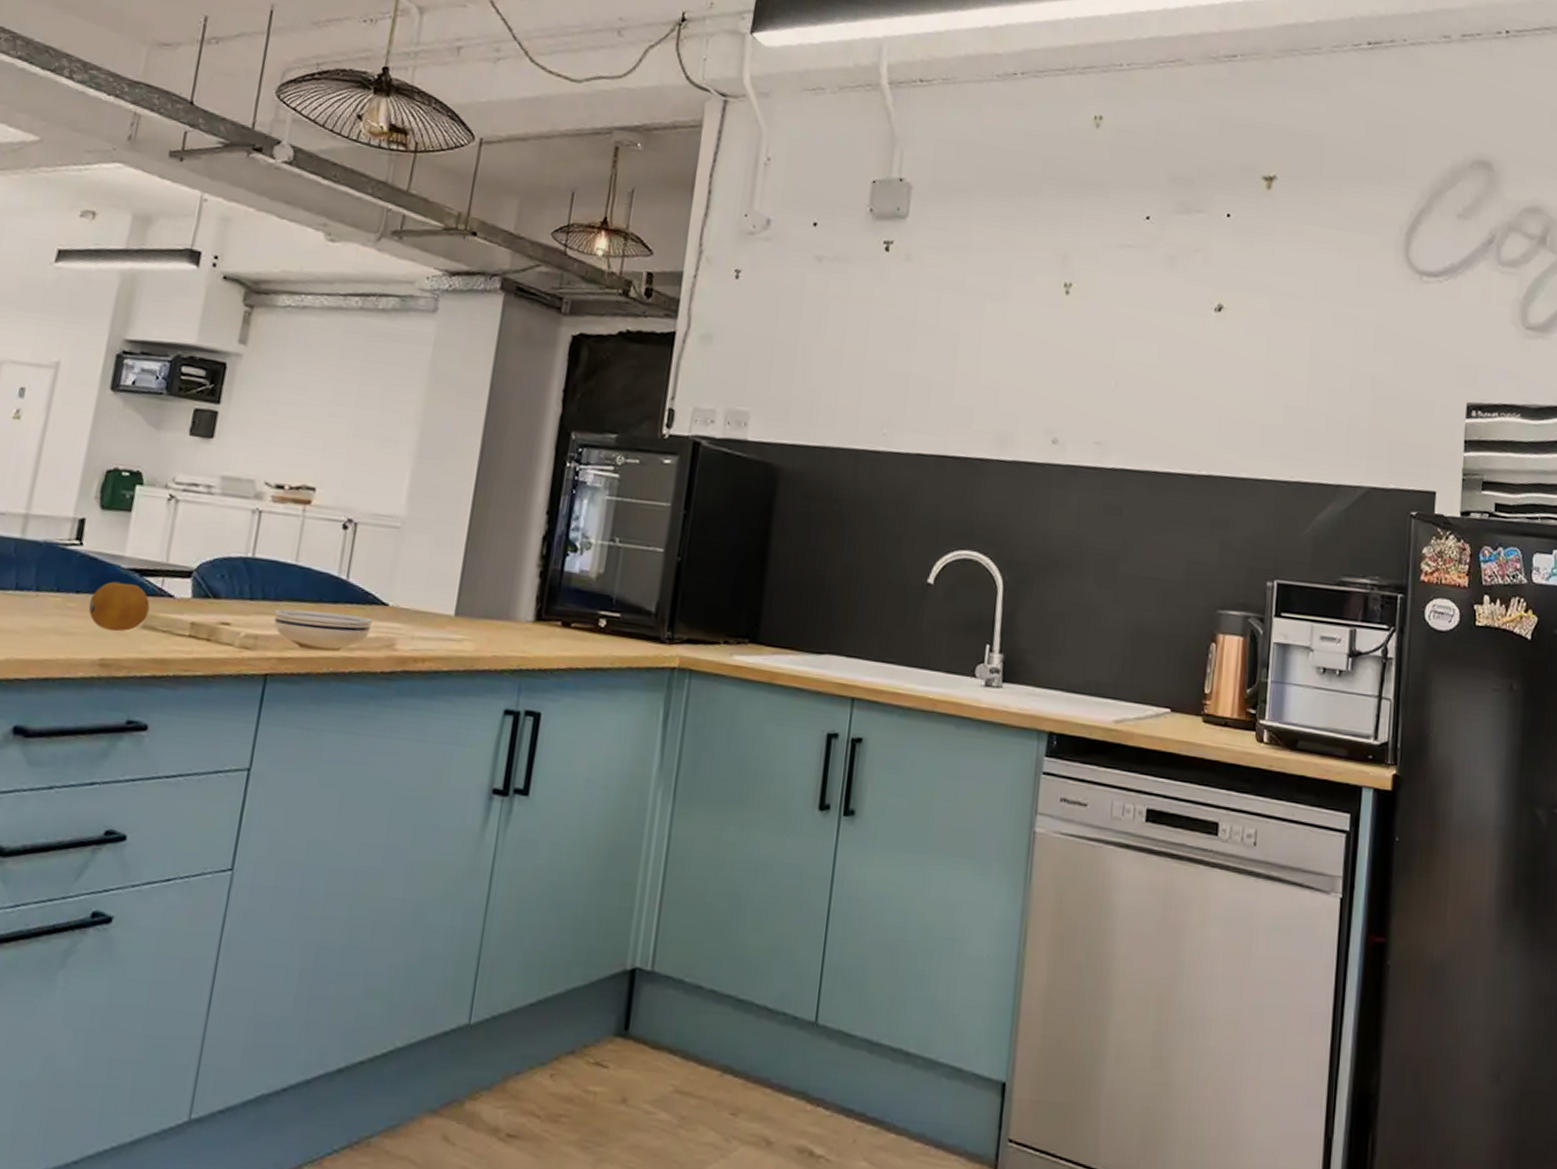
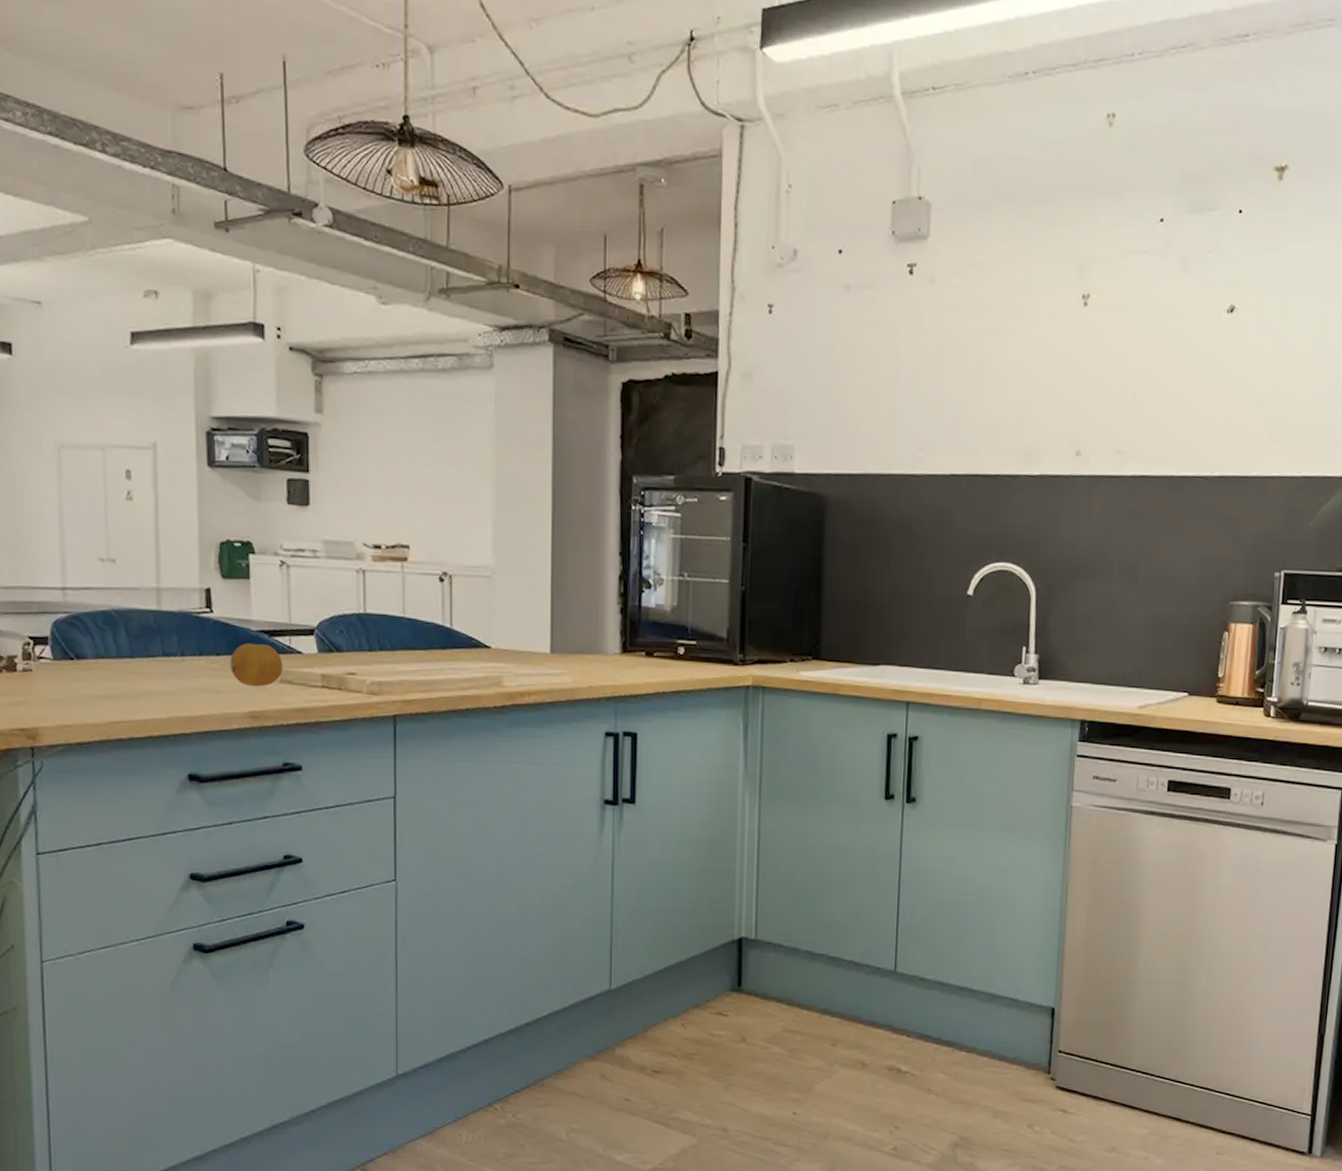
bowl: present [273,609,373,652] -> none [393,657,479,693]
water bottle: none [1270,612,1313,737] -> present [1276,598,1316,709]

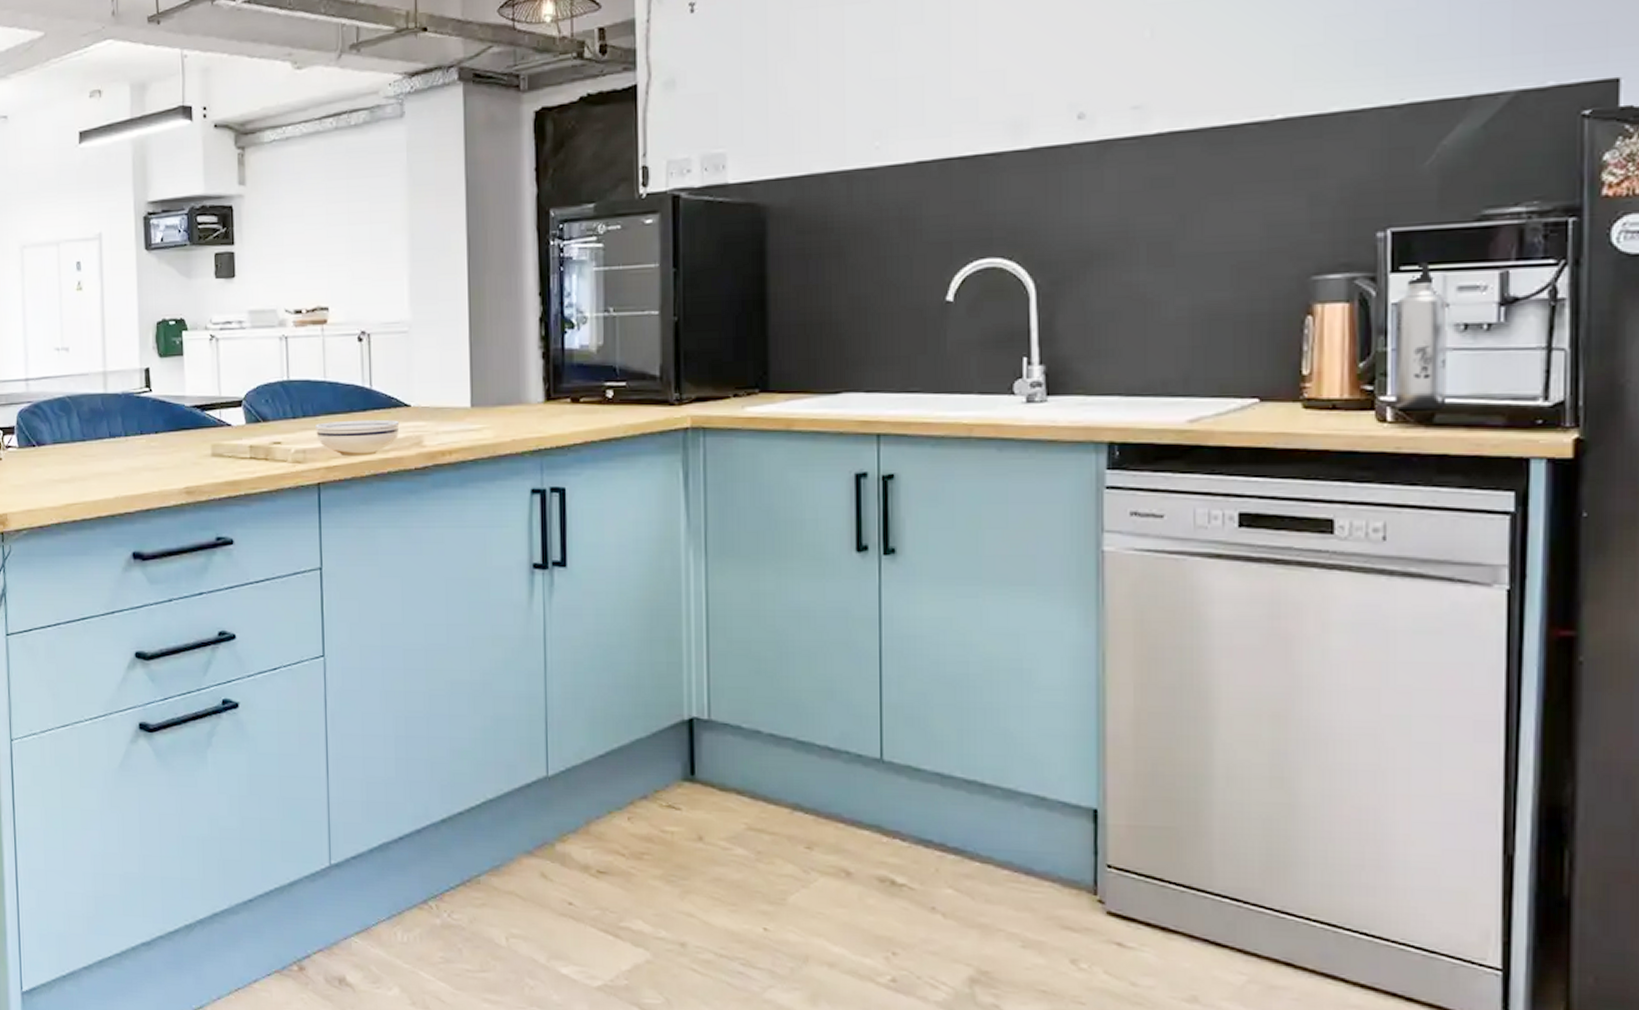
fruit: present [229,643,283,687] -> none [167,418,214,463]
bowl: none [393,657,479,693] -> present [316,419,400,457]

